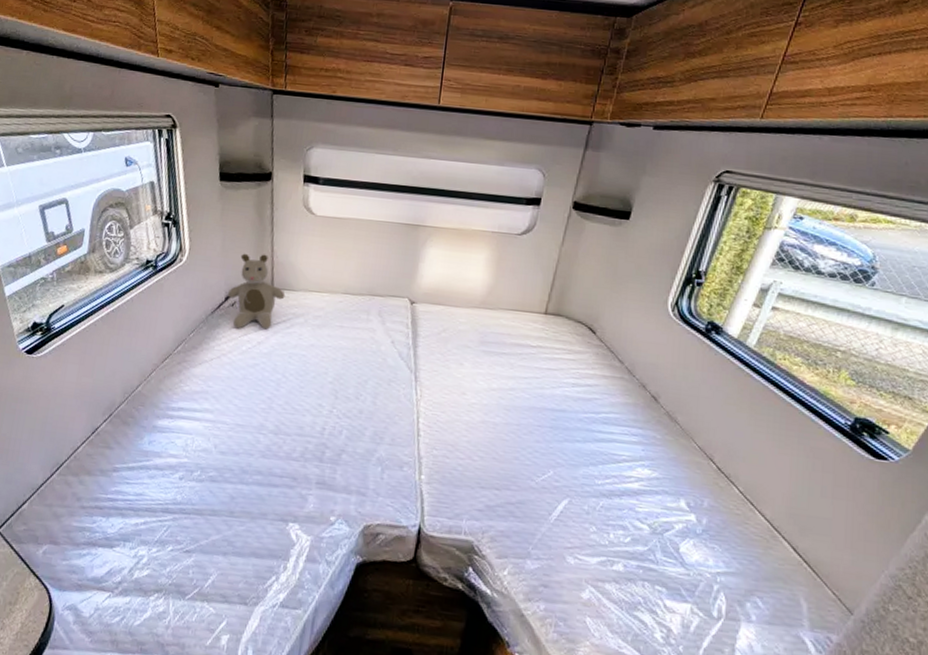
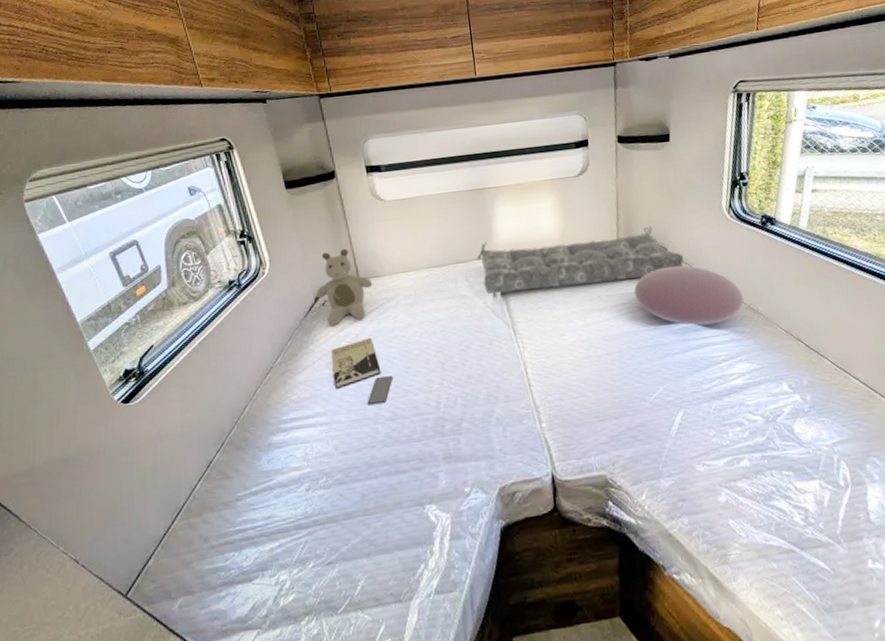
book: none [226,348,275,391] -> present [331,338,382,389]
smartphone: none [254,388,285,417] -> present [366,375,393,406]
seat cushion: none [395,280,612,356] -> present [477,226,684,295]
cushion: none [549,350,664,422] -> present [634,265,744,326]

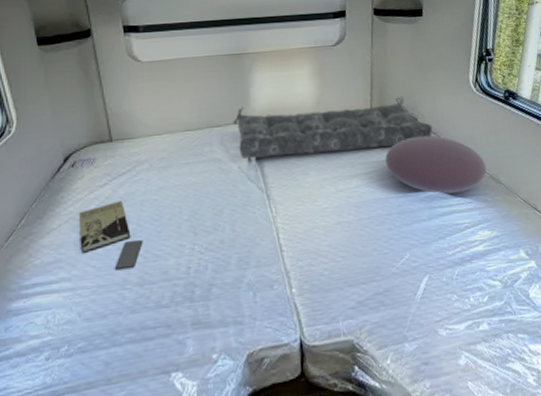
teddy bear: present [315,248,373,327] -> none [65,108,126,189]

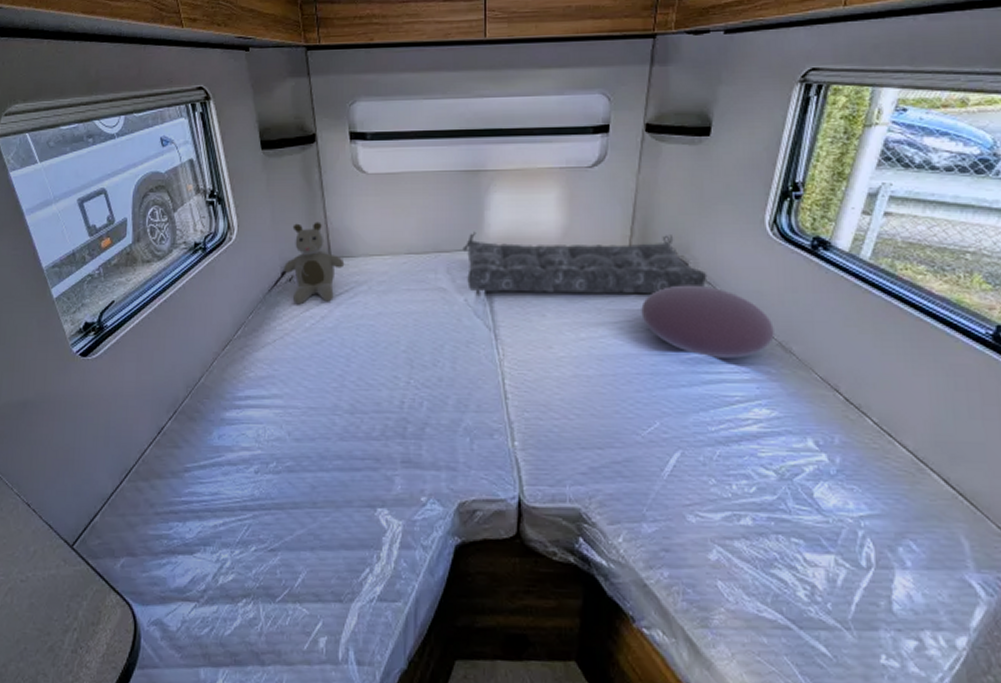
teddy bear: none [65,108,126,189] -> present [282,222,345,305]
book: present [79,201,131,253] -> none [293,322,345,372]
smartphone: present [114,239,143,271] -> none [326,365,357,395]

